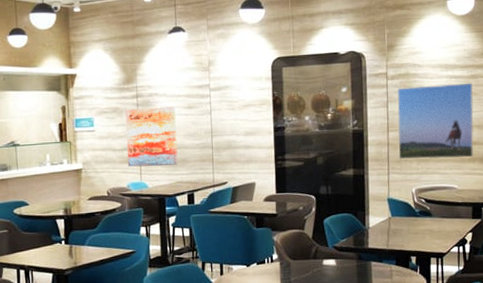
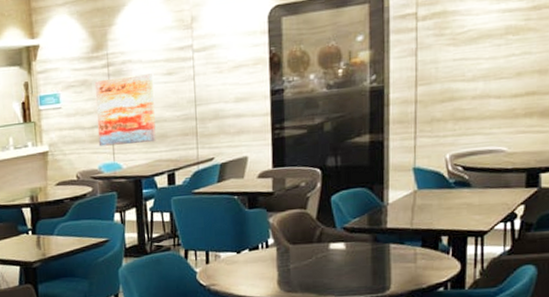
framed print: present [397,83,474,160] -> none [428,16,535,120]

